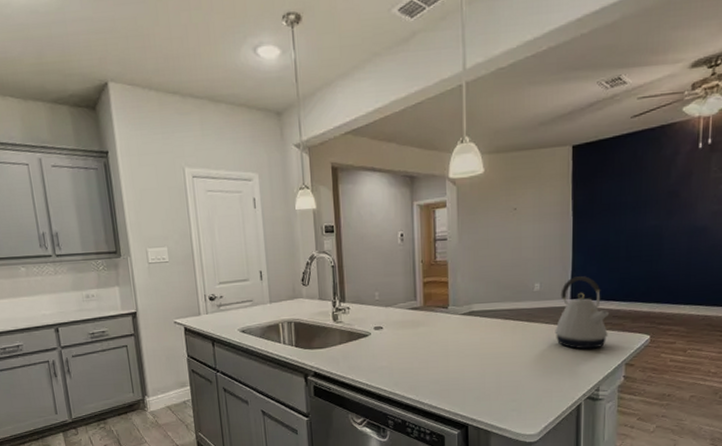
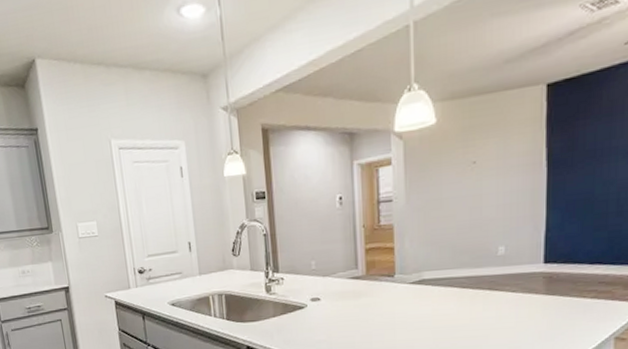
kettle: present [555,276,610,350] -> none [523,236,595,321]

